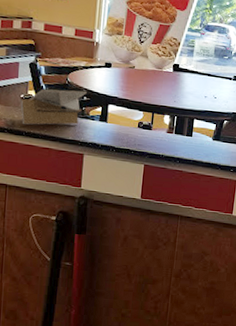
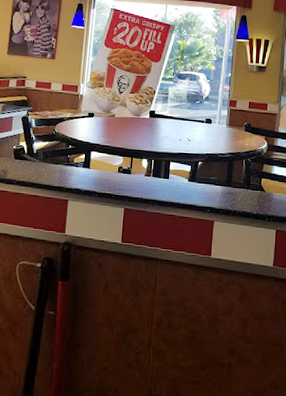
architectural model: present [20,89,87,125] -> none [13,139,72,174]

